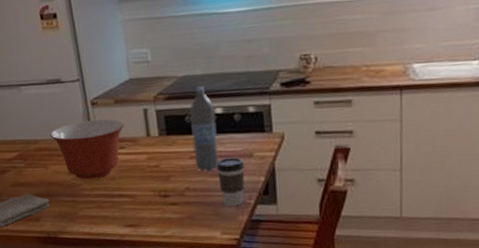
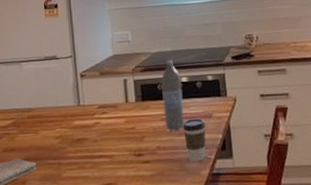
mixing bowl: present [50,119,125,180] -> none [43,88,108,143]

